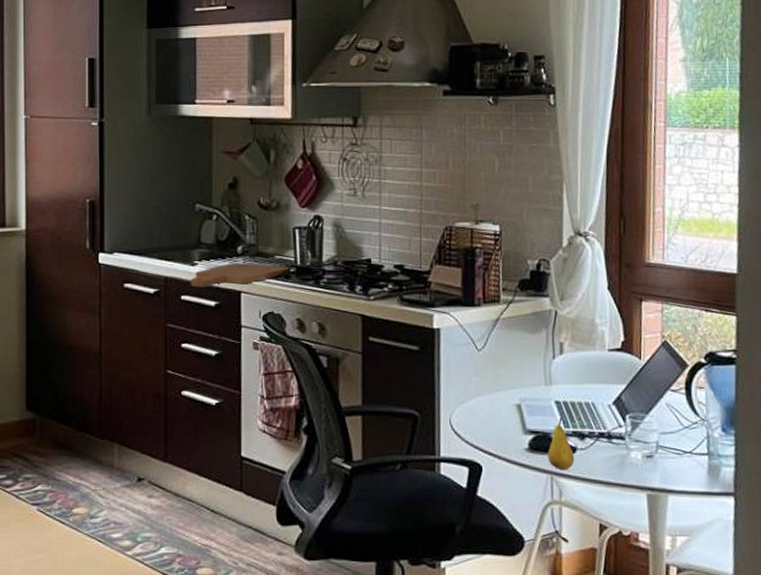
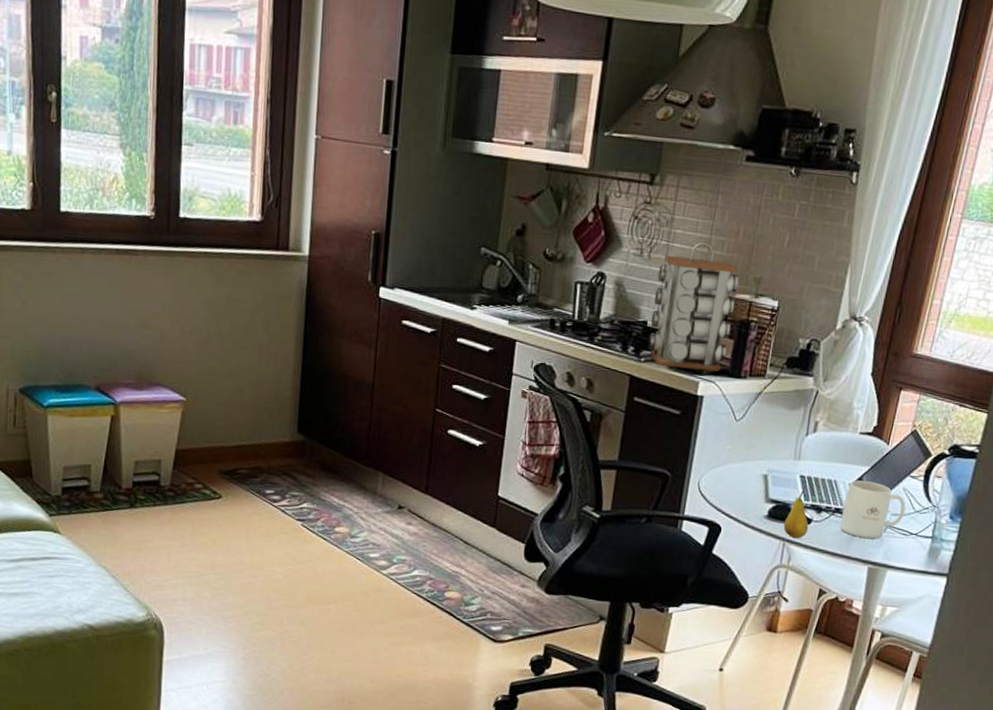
cutting board: present [190,263,290,288] -> none [467,311,567,334]
spice rack: none [374,176,457,304] -> present [647,242,739,372]
mug: none [606,400,674,462] -> present [840,480,906,539]

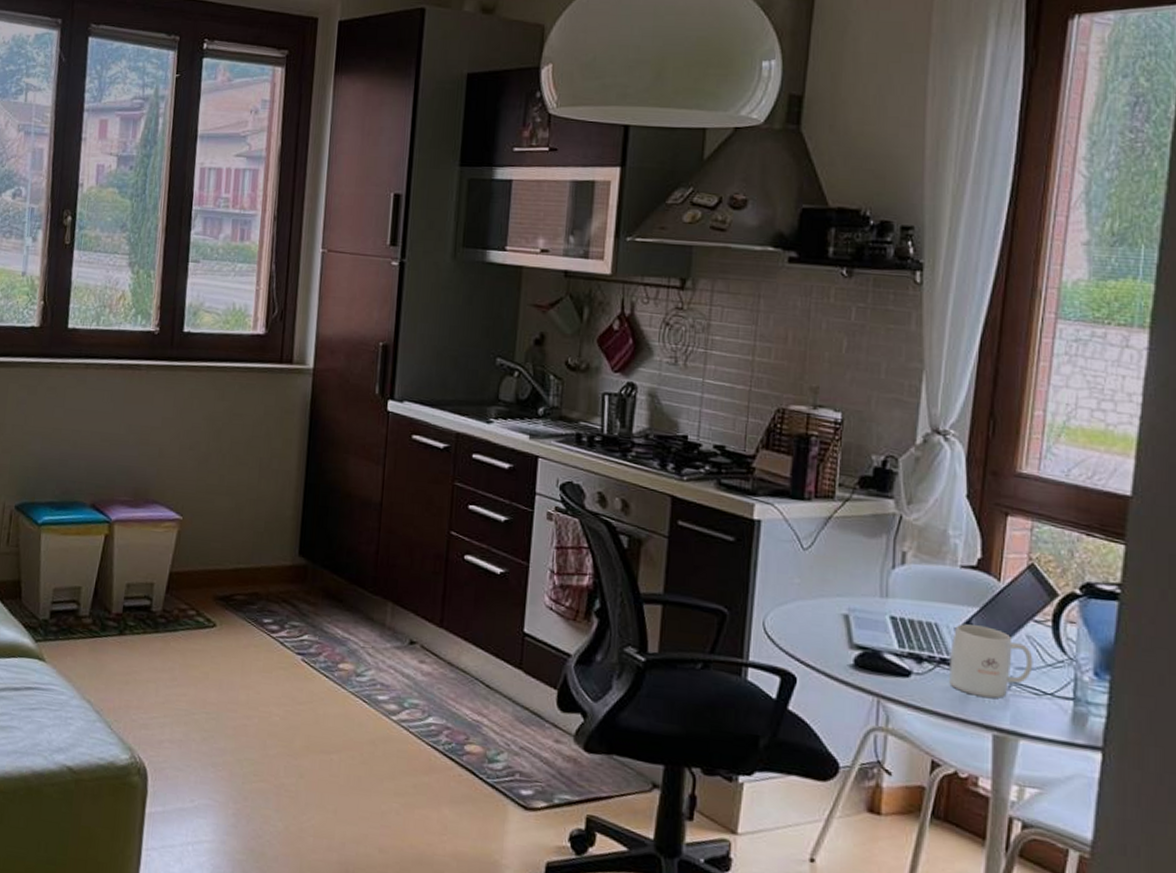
spice rack: present [647,242,739,372] -> none [690,349,793,492]
fruit: present [783,491,809,539] -> none [875,636,908,695]

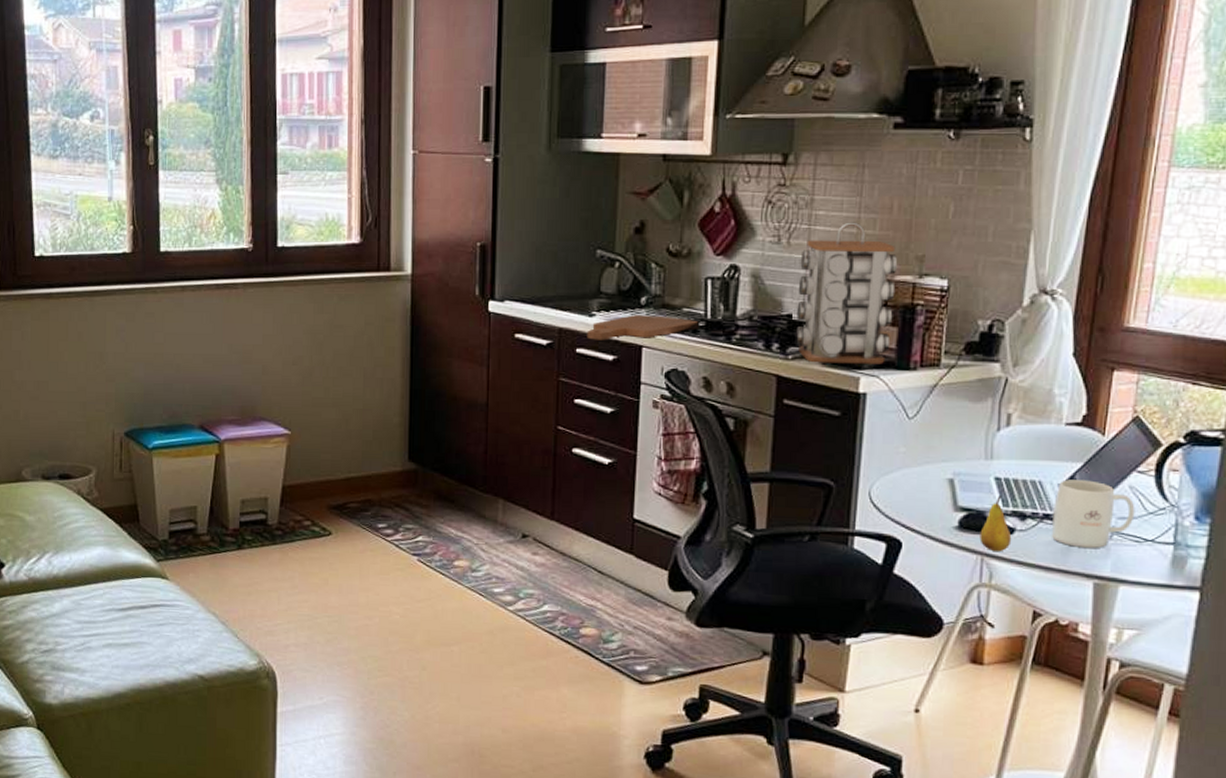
cutting board: none [483,424,595,449] -> present [586,315,699,340]
spice rack: none [690,349,793,492] -> present [794,222,898,365]
fruit: none [875,636,908,695] -> present [979,496,1012,552]

